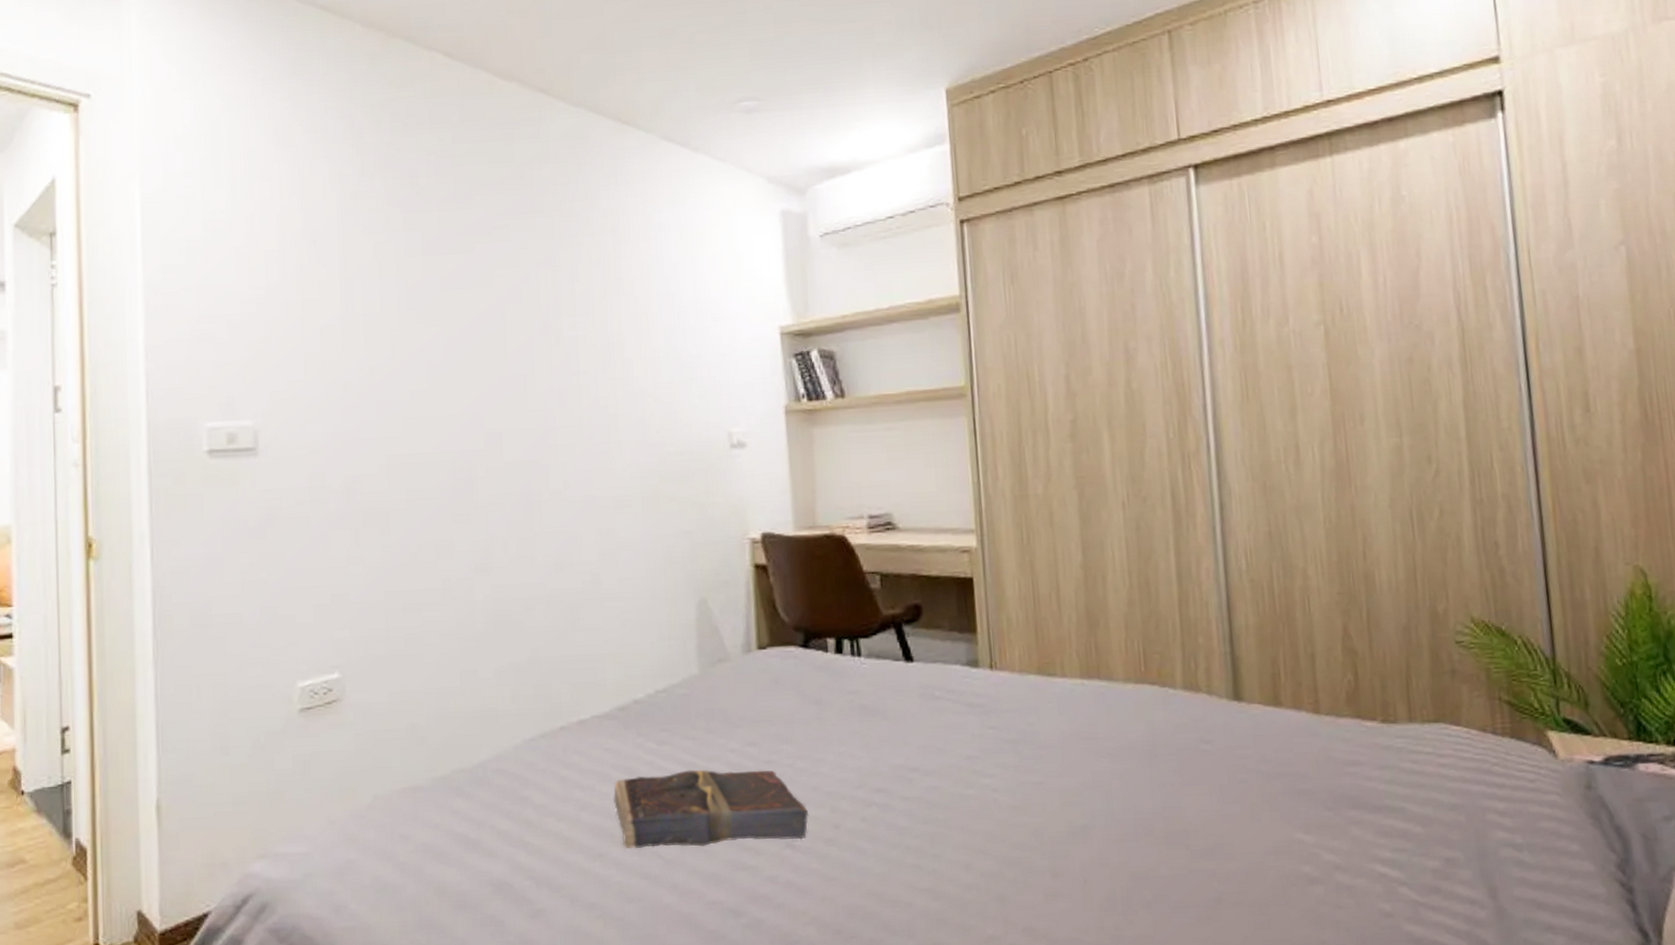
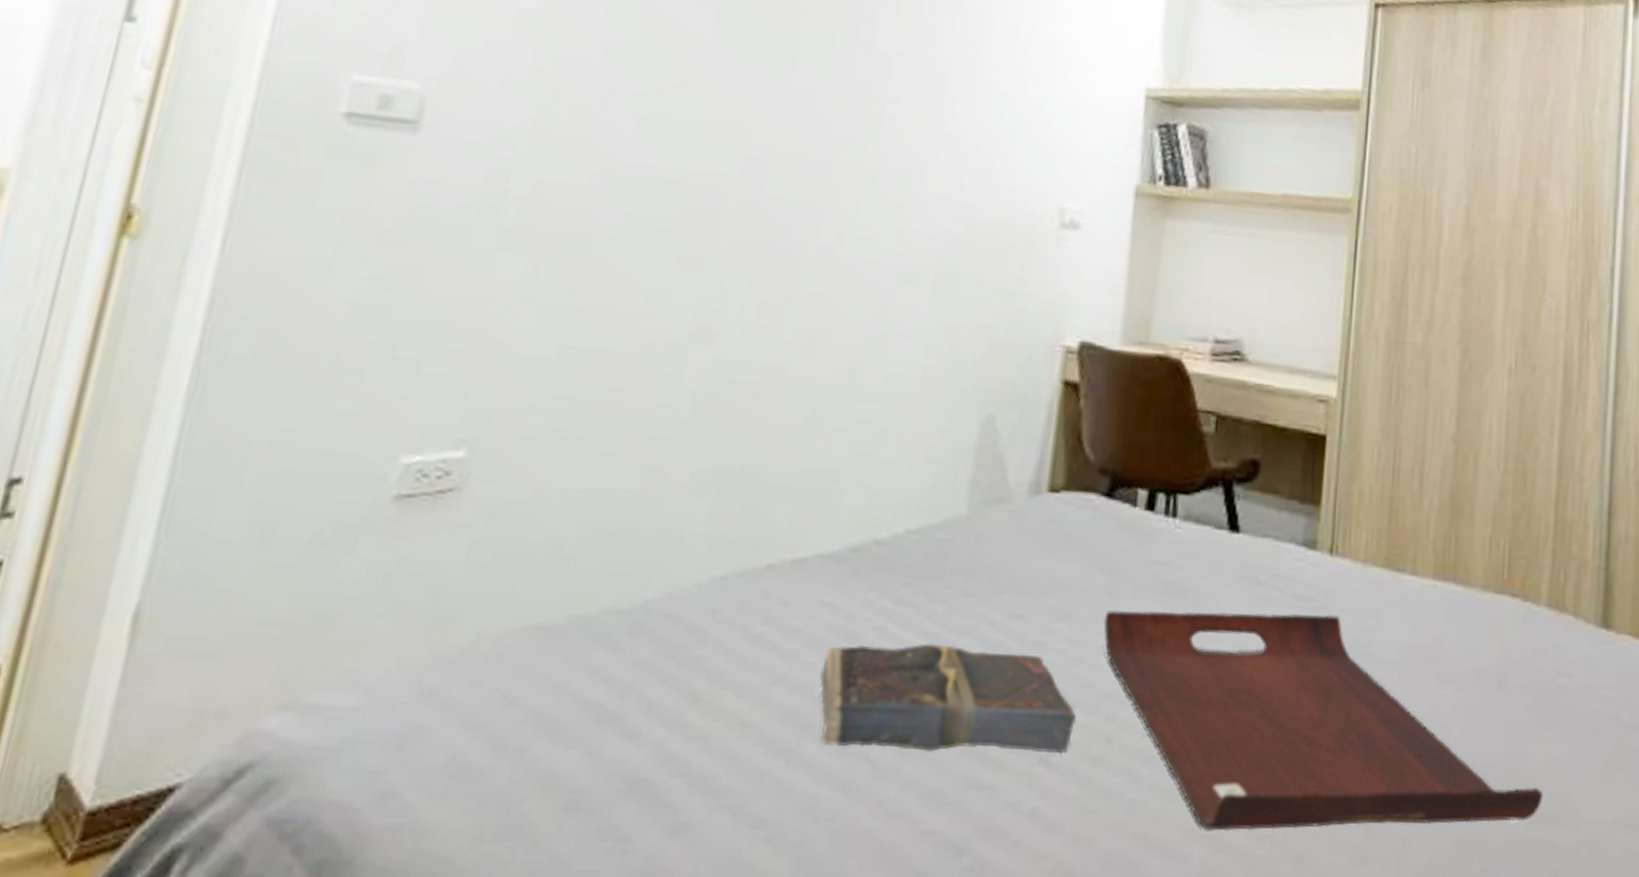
serving tray: none [817,715,1200,885] -> present [1103,609,1544,831]

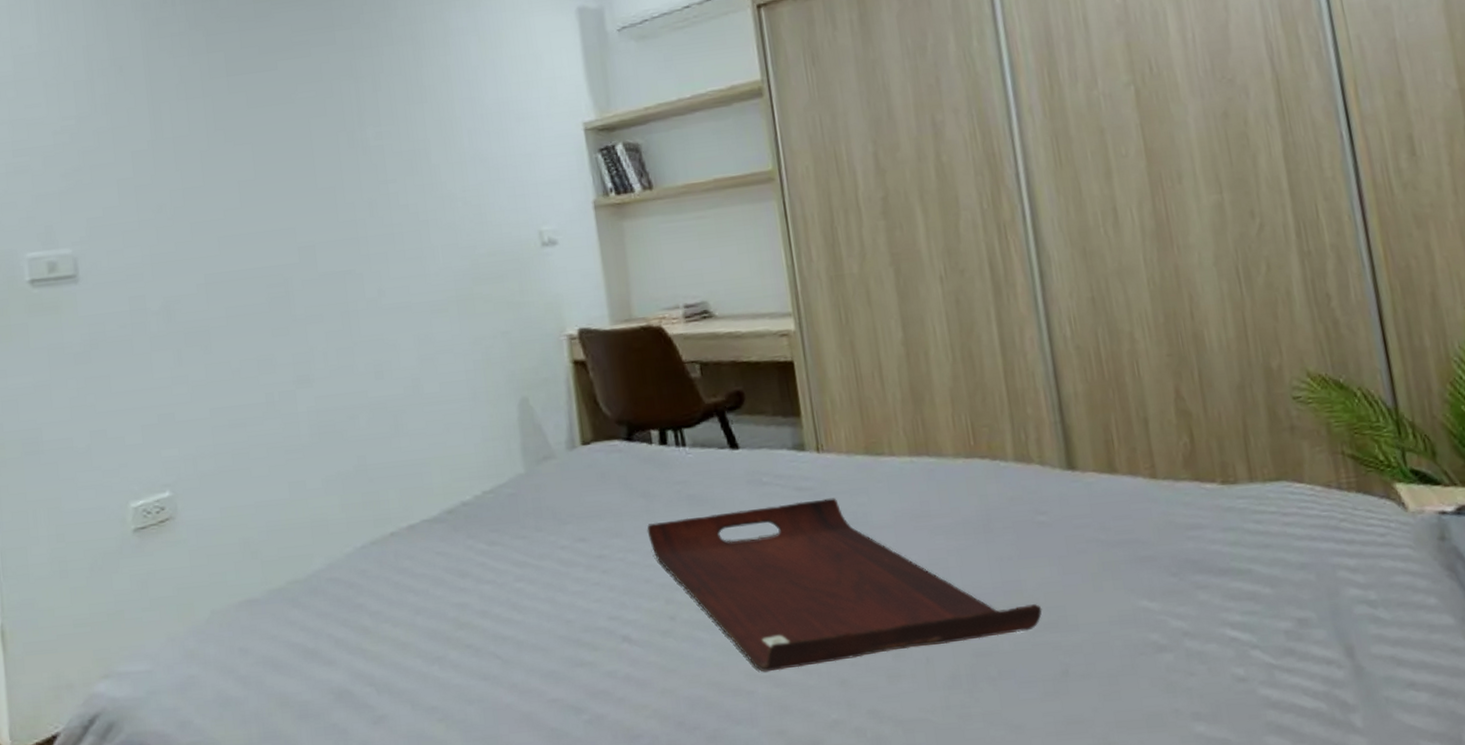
book: present [819,643,1077,754] -> none [447,565,644,651]

